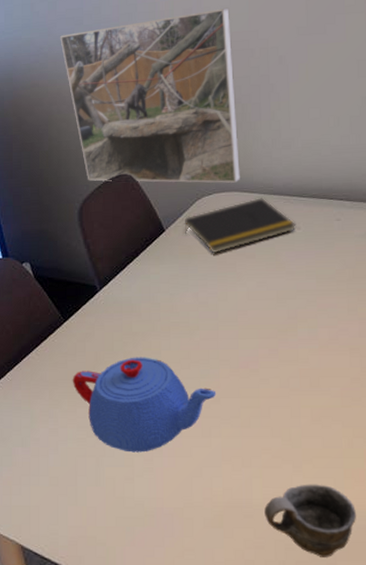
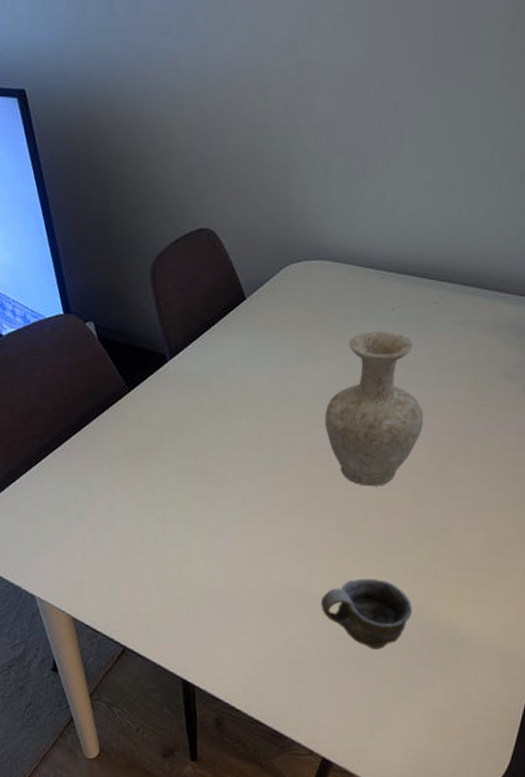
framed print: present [60,7,240,183] -> none [142,30,345,250]
teapot: present [72,357,217,453] -> none [134,435,285,535]
notepad: present [184,198,297,253] -> none [267,270,391,329]
vase: none [248,248,342,393] -> present [324,330,424,487]

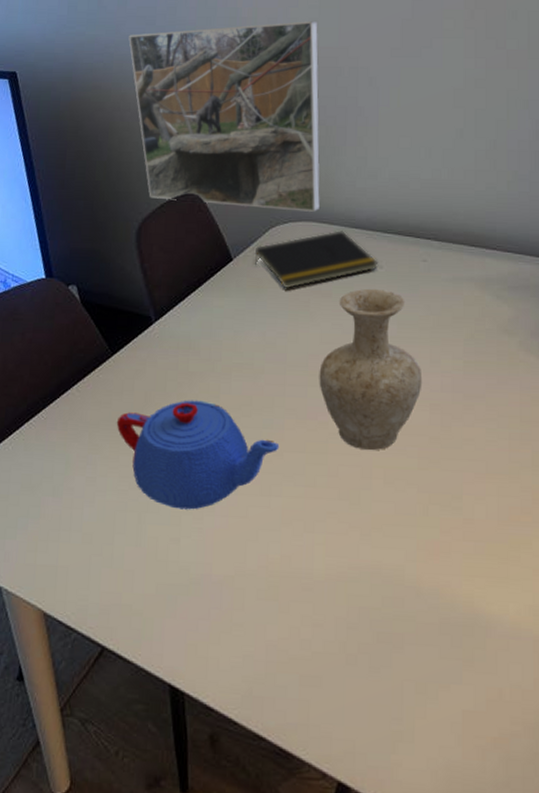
teapot: none [134,435,285,535] -> present [116,400,280,510]
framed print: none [142,30,345,250] -> present [128,20,320,212]
notepad: none [267,270,391,329] -> present [254,230,379,288]
cup: present [321,578,412,650] -> none [326,554,428,640]

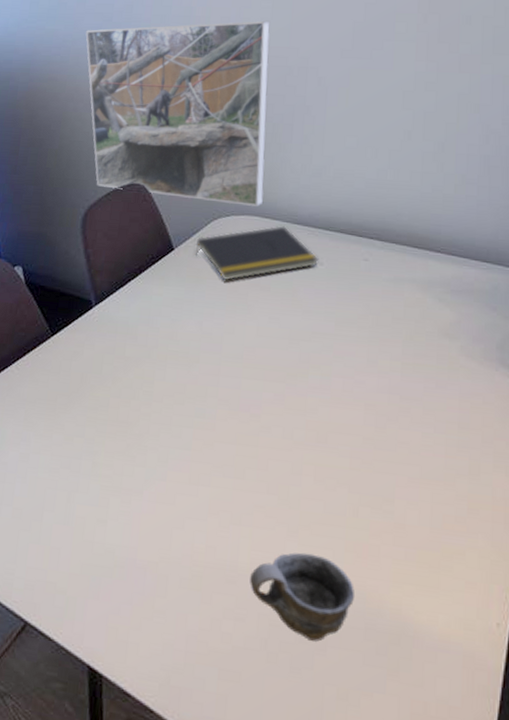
teapot: present [116,400,280,510] -> none [52,384,211,493]
vase: present [319,288,423,451] -> none [253,284,359,447]
cup: none [326,554,428,640] -> present [250,552,354,642]

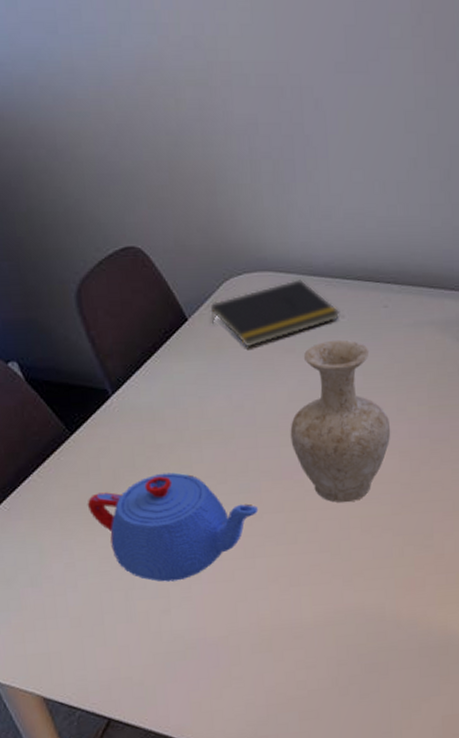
teapot: none [52,384,211,493] -> present [87,472,259,582]
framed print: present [85,20,270,207] -> none [27,27,274,261]
cup: present [250,552,354,642] -> none [315,596,407,669]
vase: none [253,284,359,447] -> present [290,339,391,503]

